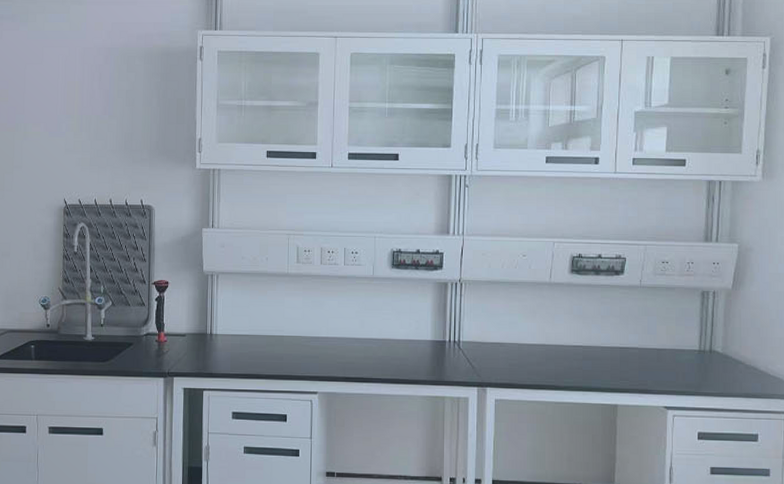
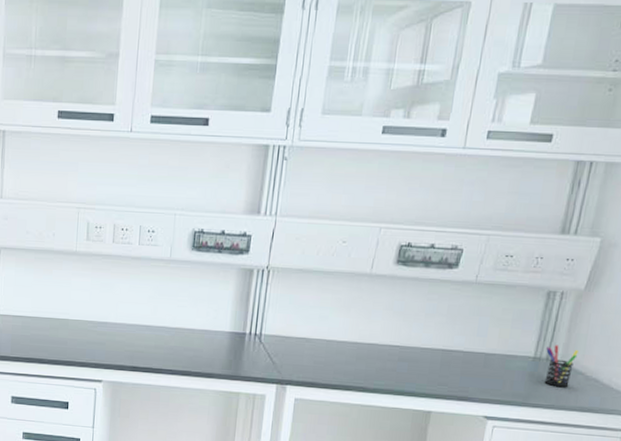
pen holder: none [708,338,736,377] -> present [544,345,579,388]

